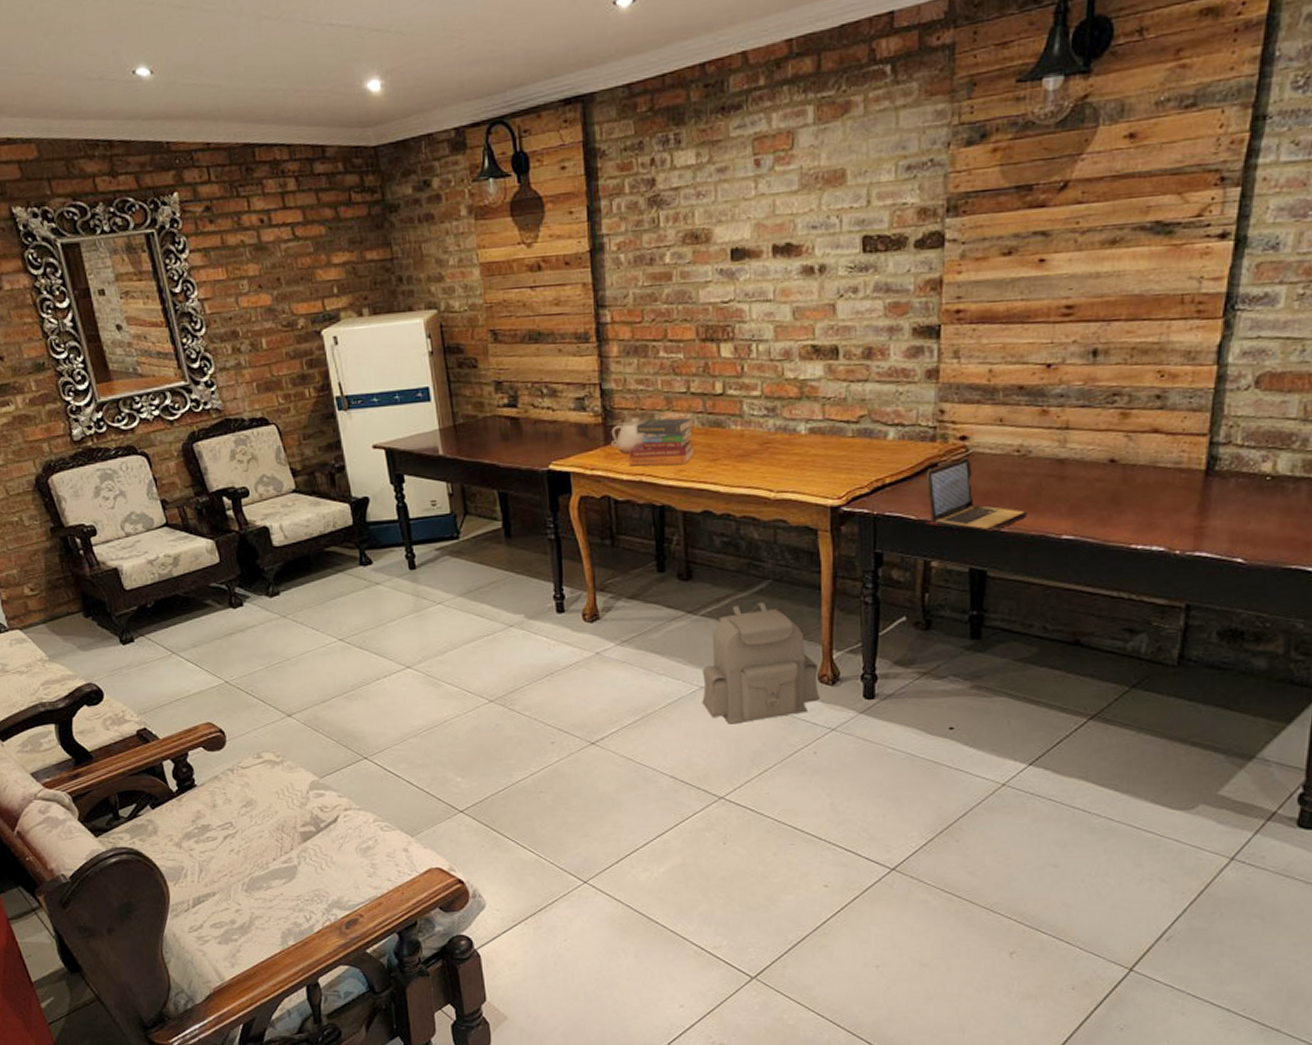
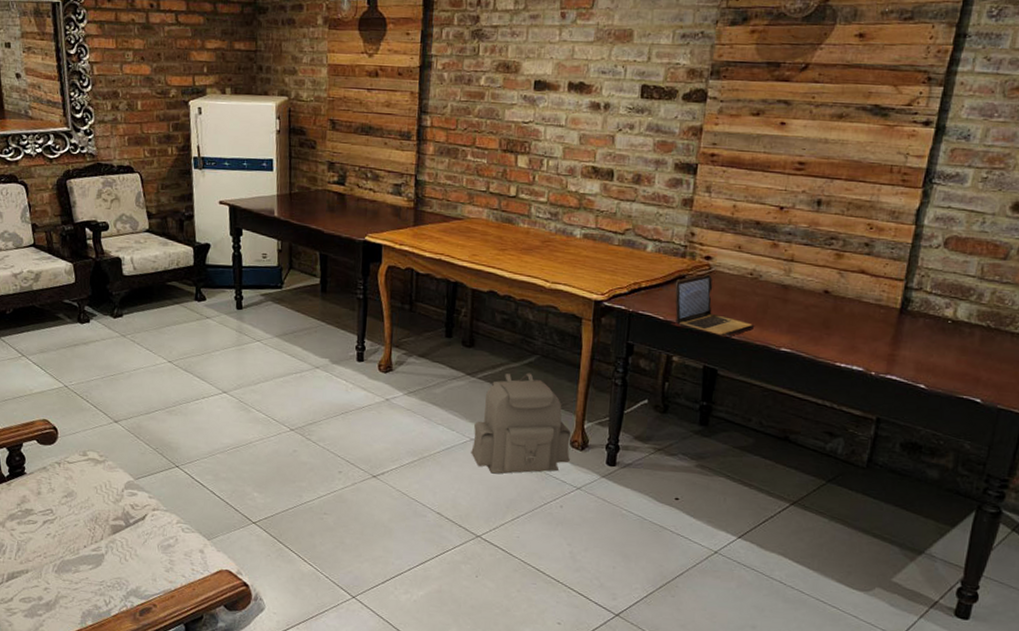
teapot: present [611,417,667,454] -> none [419,206,468,236]
books: present [628,417,694,467] -> none [431,209,488,251]

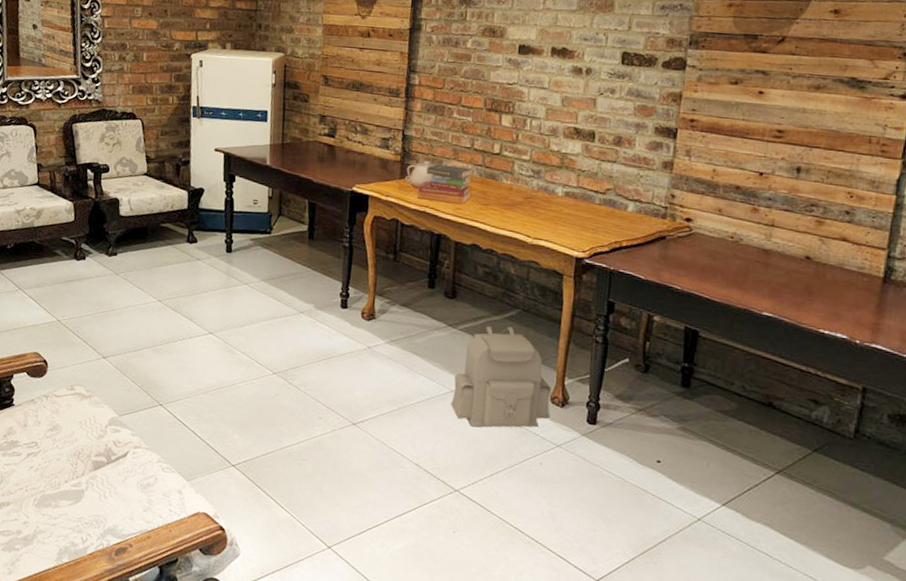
teapot: none [419,206,468,236] -> present [405,160,453,189]
books: none [431,209,488,251] -> present [416,164,472,205]
laptop: present [671,274,755,337] -> none [652,235,737,299]

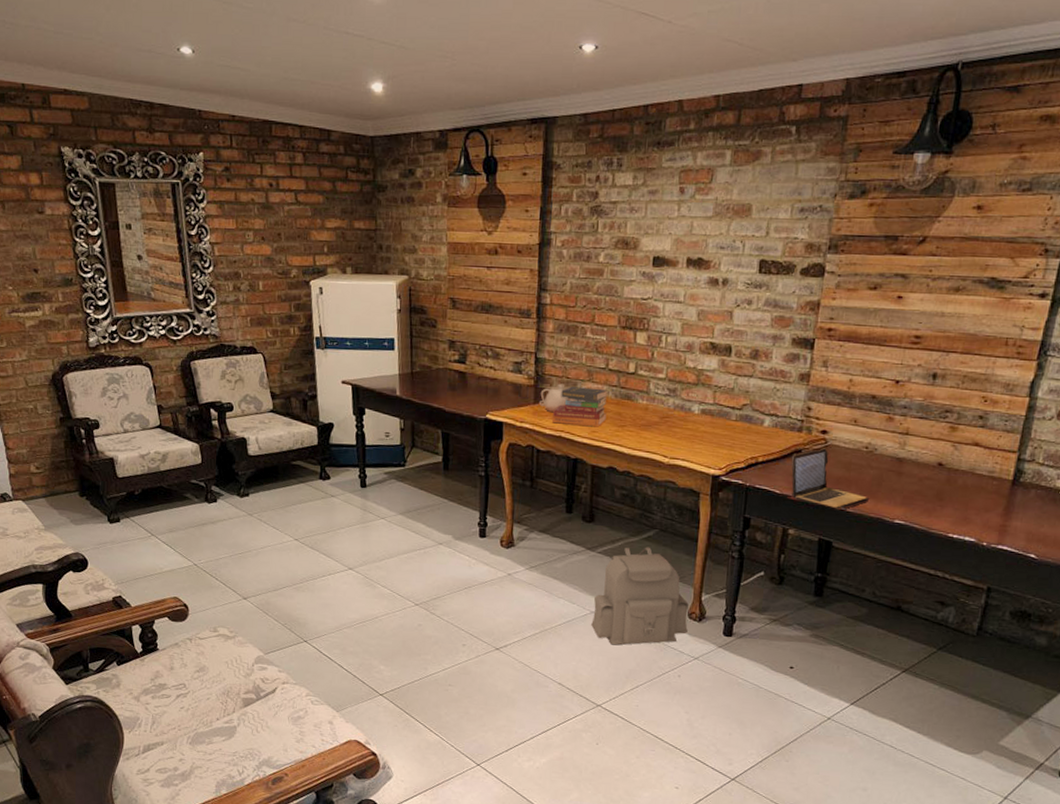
laptop: none [652,235,737,299] -> present [787,448,870,510]

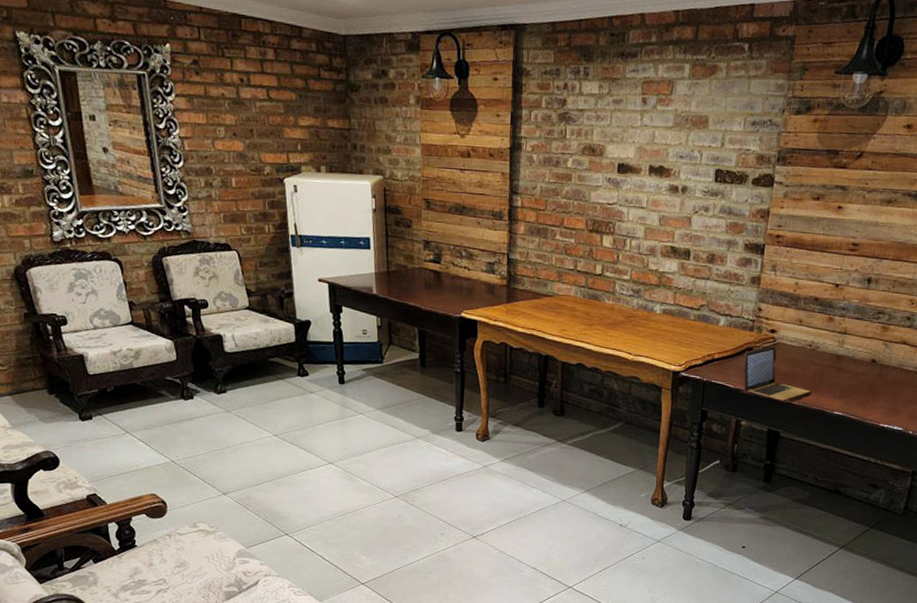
teapot: present [539,383,588,413] -> none [512,283,557,312]
books: present [551,387,607,427] -> none [523,287,576,326]
backpack: present [591,547,689,645] -> none [562,438,652,531]

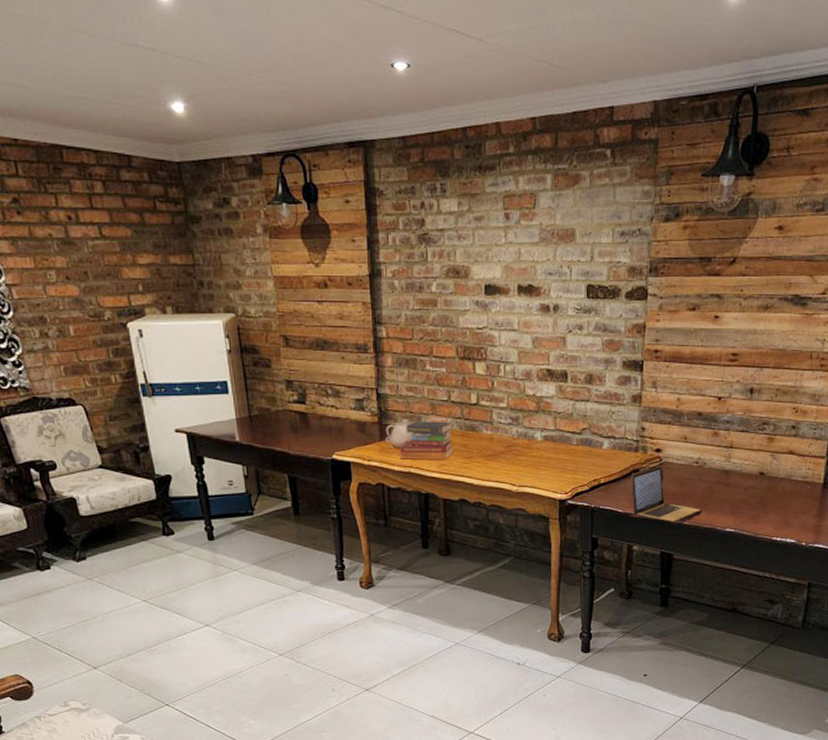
teapot: none [512,283,557,312] -> present [385,419,432,449]
books: none [523,287,576,326] -> present [399,421,453,461]

